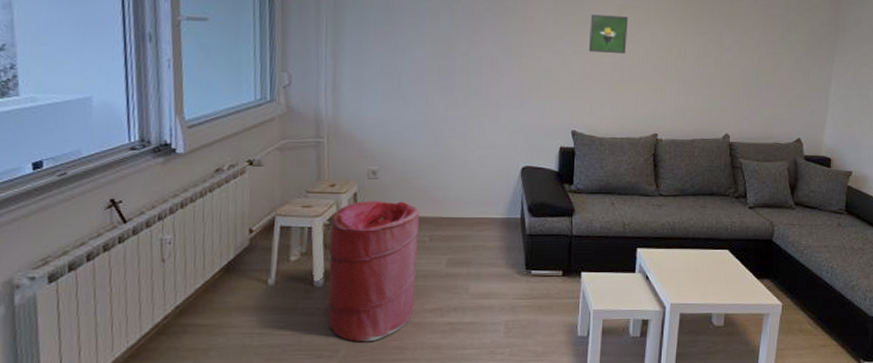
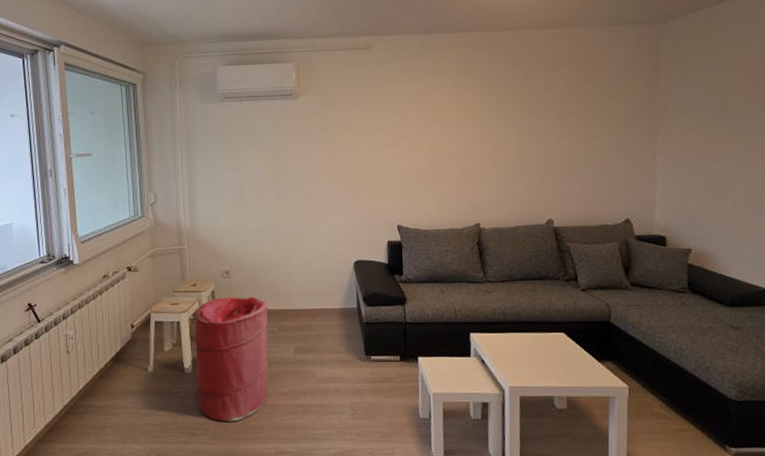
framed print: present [589,14,629,53] -> none [406,117,442,152]

